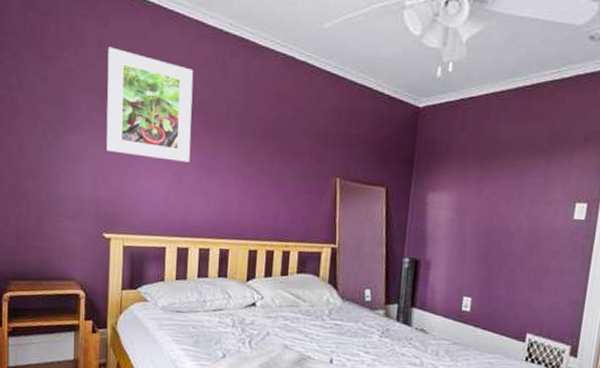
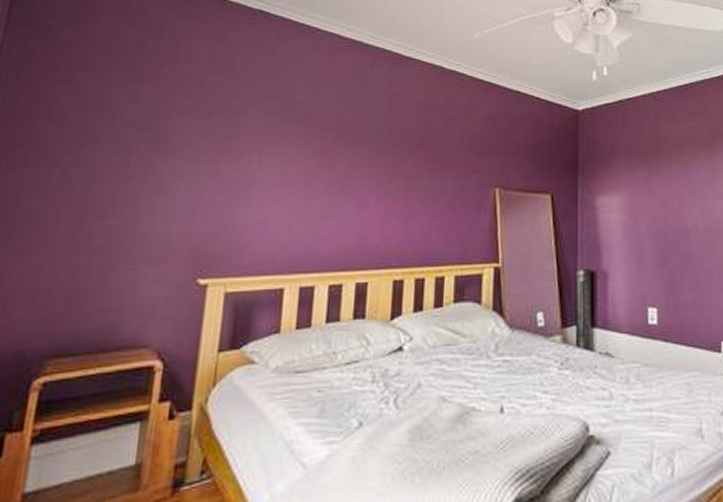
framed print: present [106,46,194,163] -> none [211,62,327,183]

